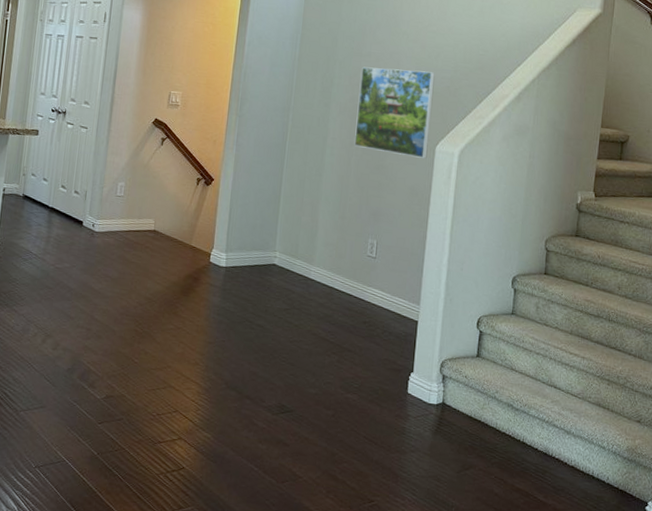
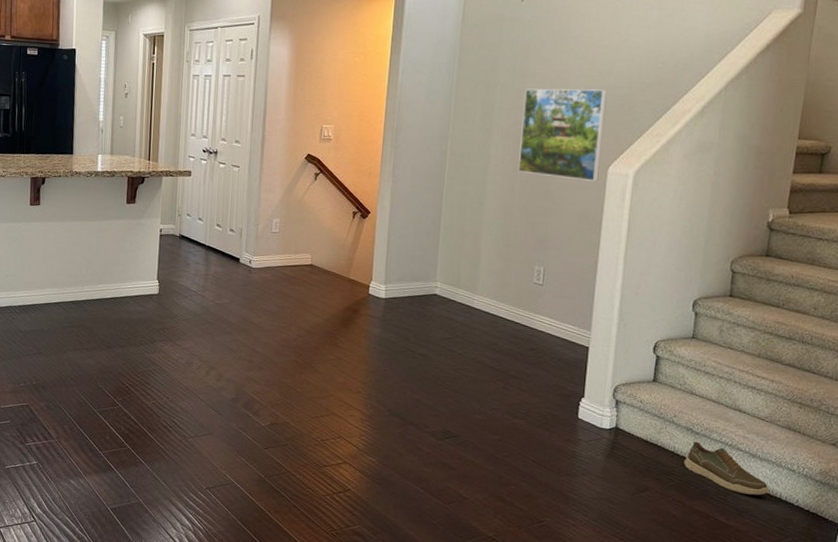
shoe: none [505,417,582,473] -> present [684,441,769,496]

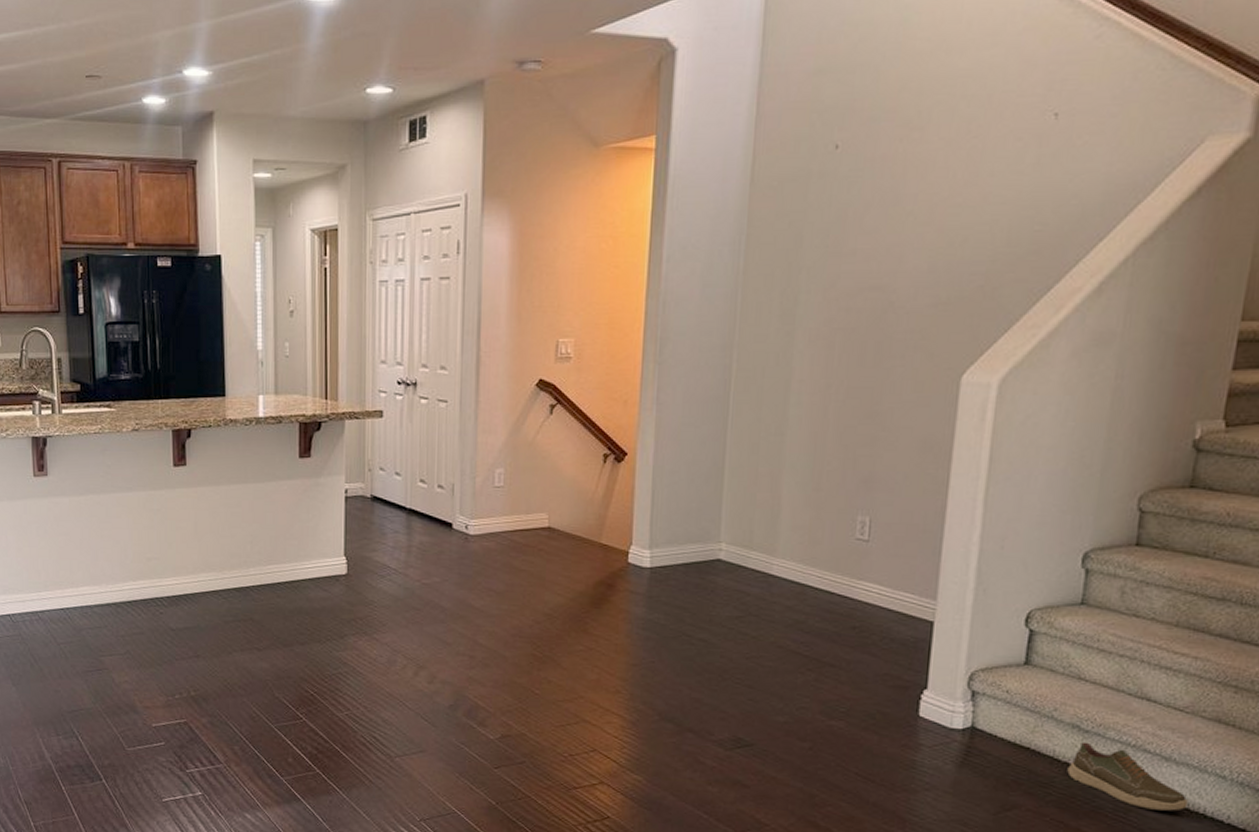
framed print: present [518,88,607,181] -> none [832,267,960,396]

